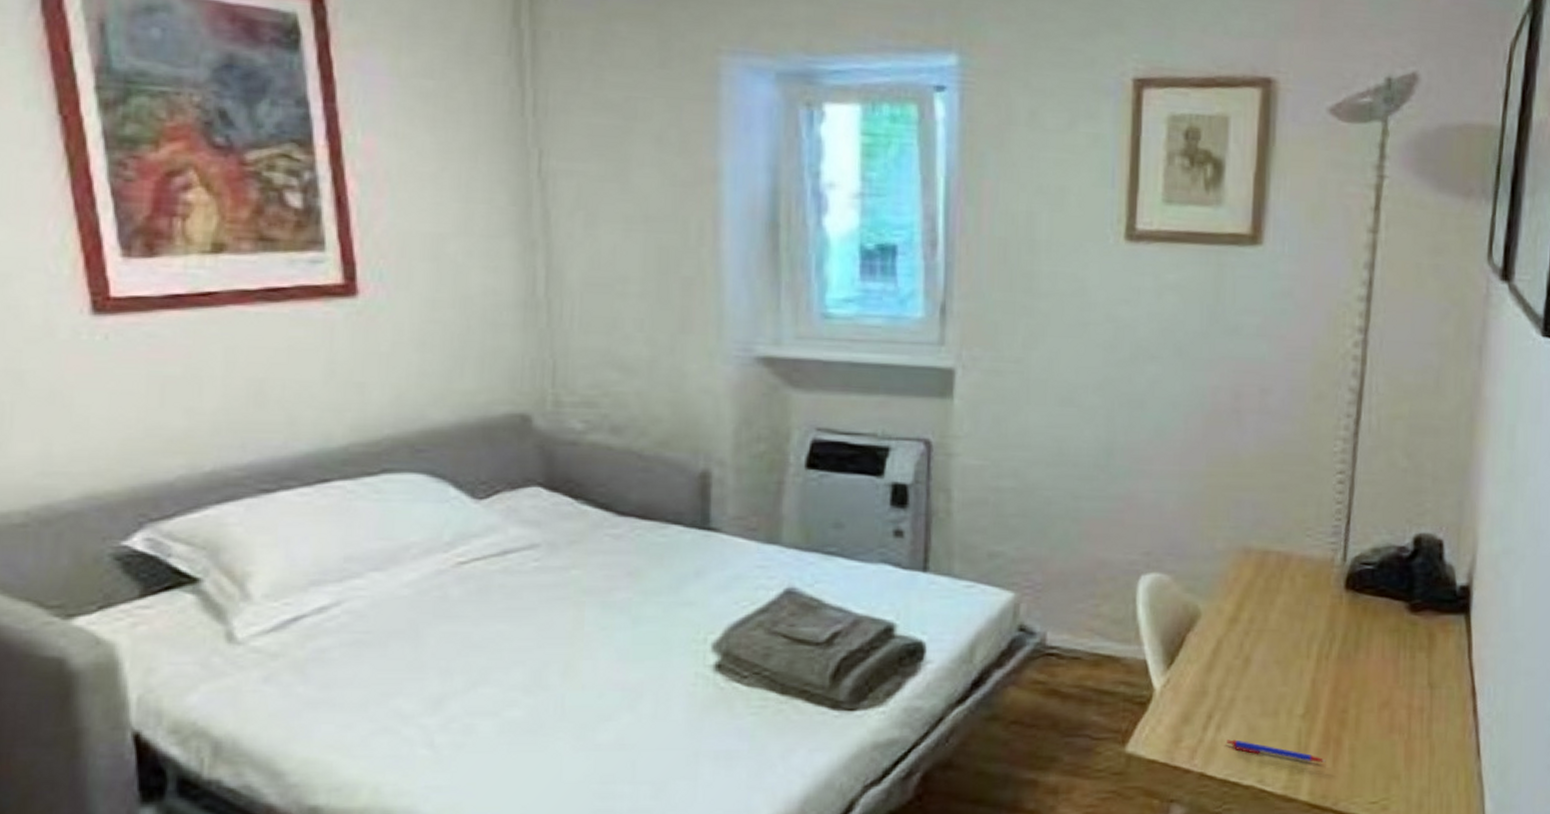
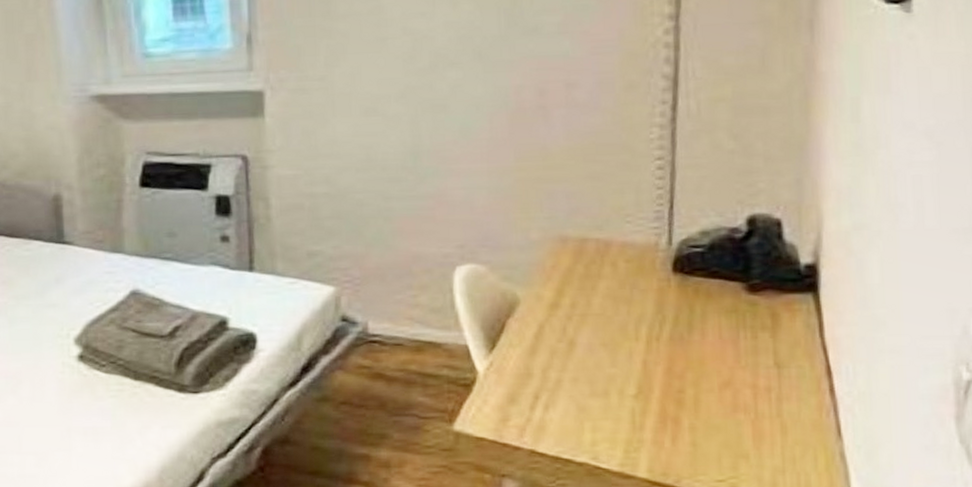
pen: present [1226,739,1326,763] -> none [556,419,664,441]

